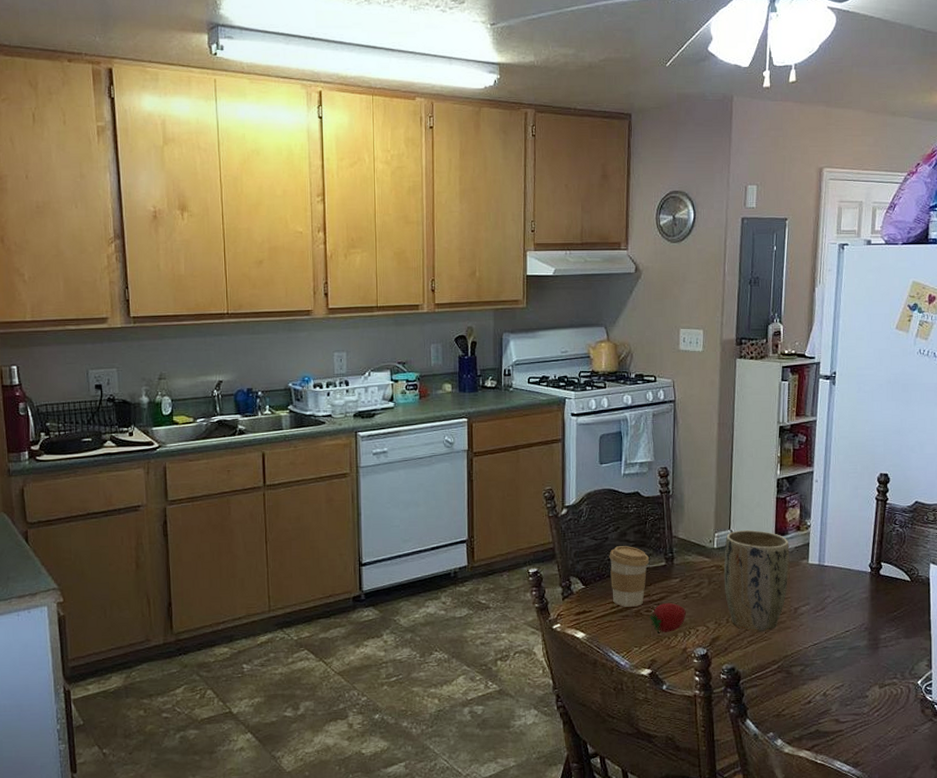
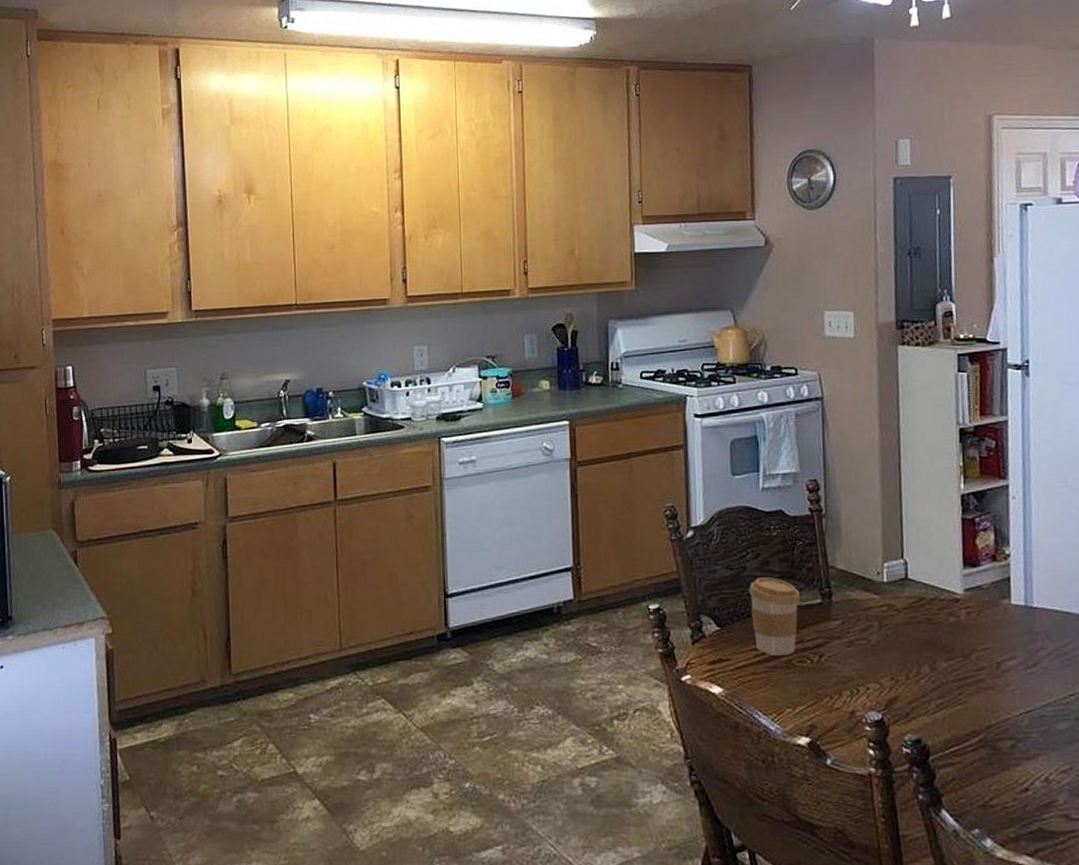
fruit: present [650,602,686,633] -> none [805,651,852,691]
plant pot: present [723,529,790,632] -> none [897,558,986,692]

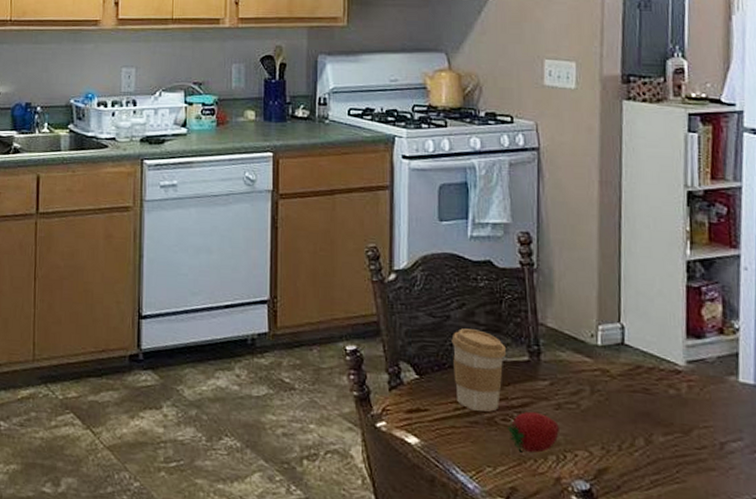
fruit: none [805,651,852,691] -> present [508,411,559,453]

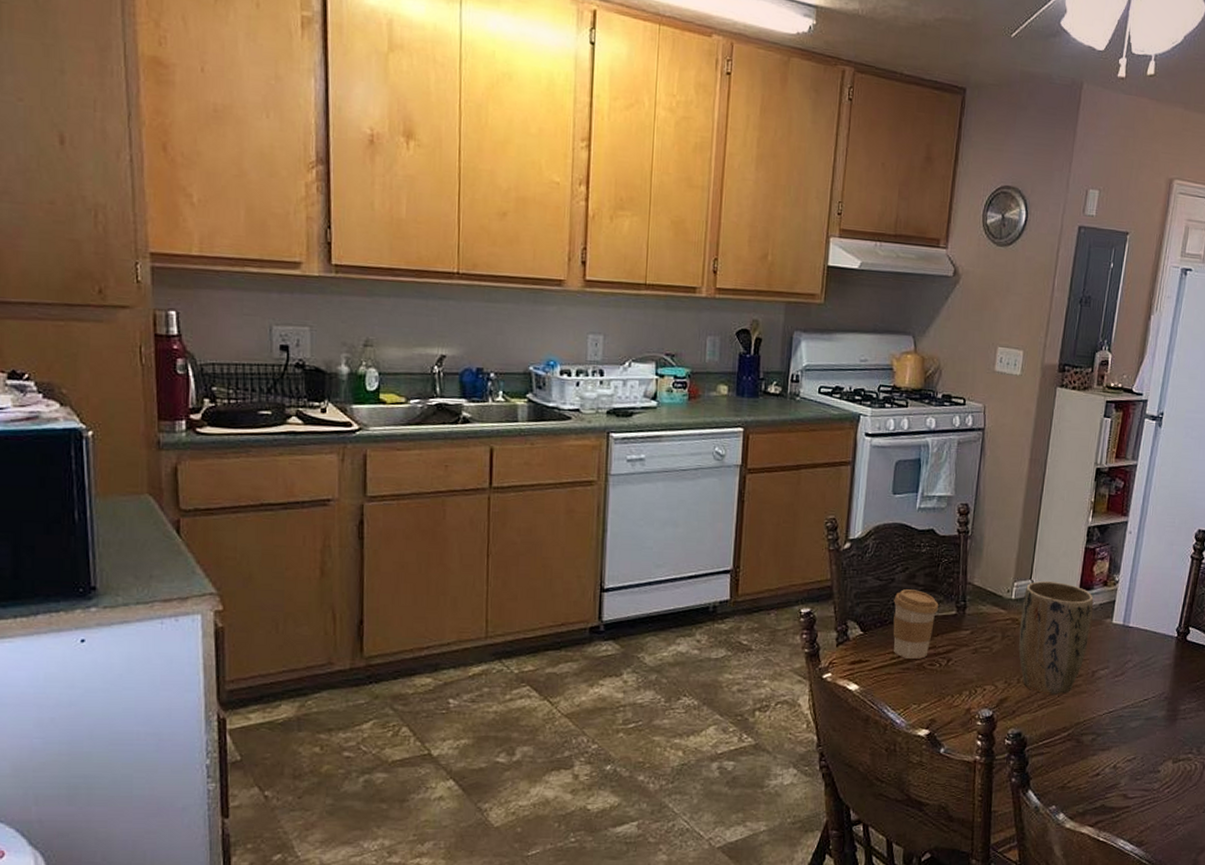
fruit: present [508,411,559,453] -> none [933,656,974,690]
plant pot: none [612,324,710,470] -> present [1018,580,1094,695]

